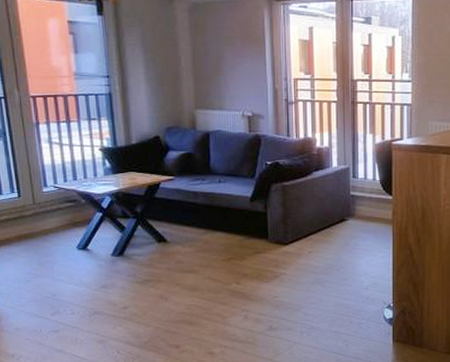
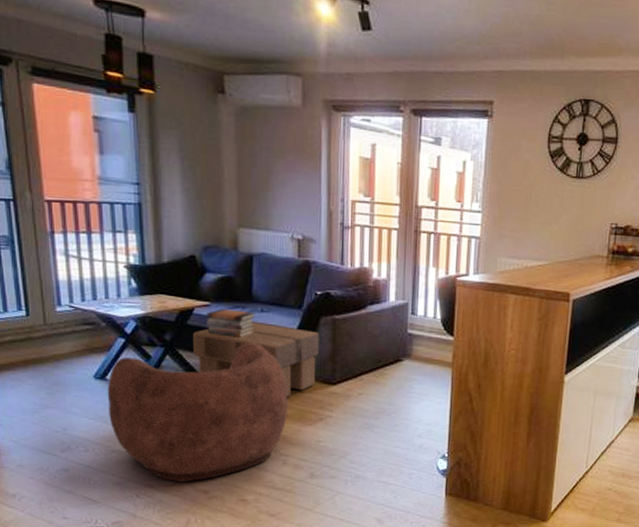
armchair: none [88,210,246,338] -> present [107,342,288,482]
footstool: none [160,192,272,258] -> present [193,322,319,397]
book stack: none [170,182,214,207] -> present [205,309,256,338]

